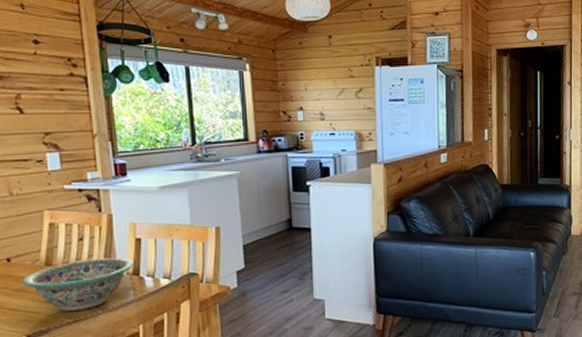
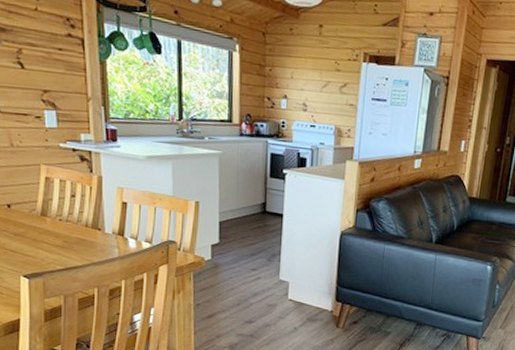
decorative bowl: present [22,257,134,311] -> none [20,215,120,260]

